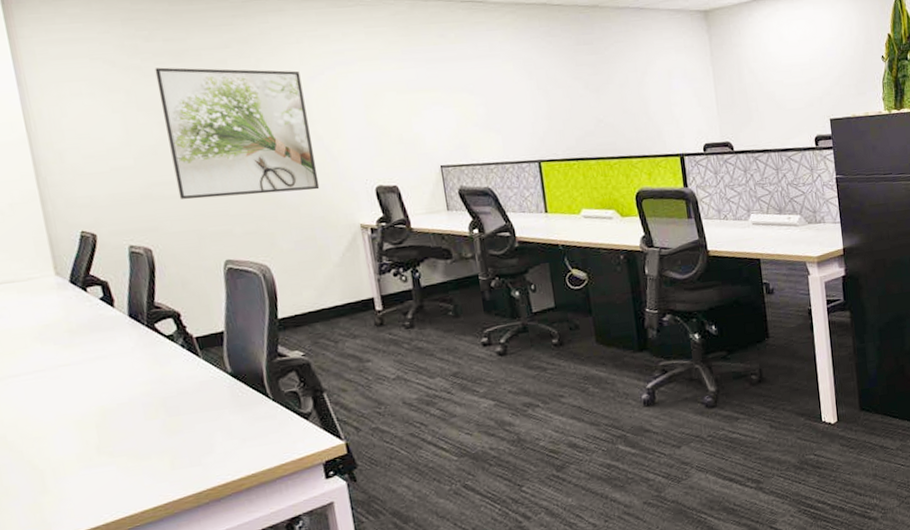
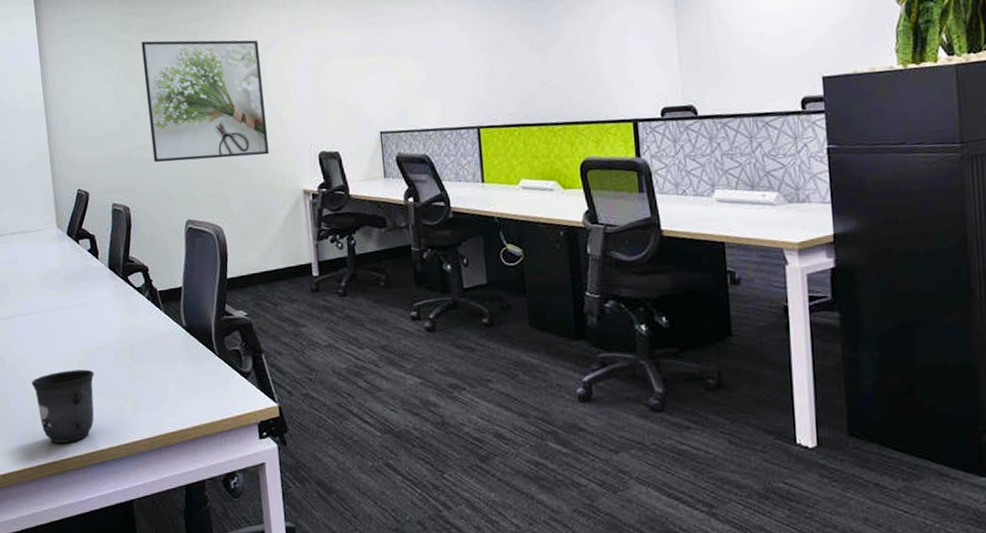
mug: none [31,429,121,516] -> present [31,369,94,443]

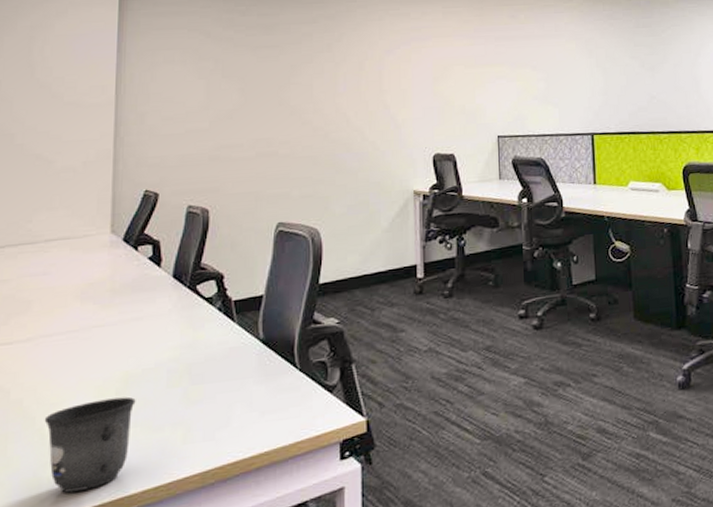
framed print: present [141,40,270,163] -> none [245,39,380,162]

